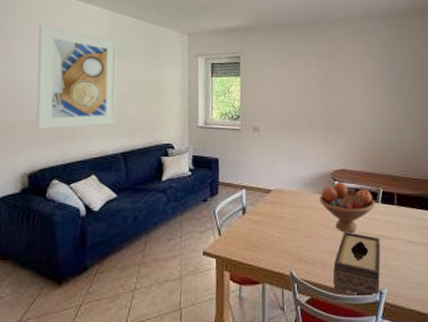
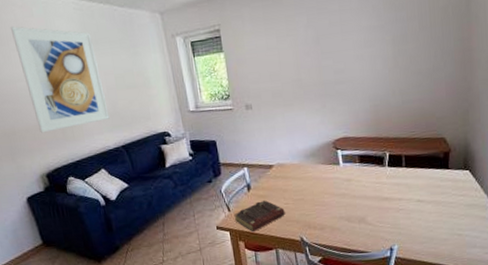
book: none [223,226,277,261] -> present [233,199,285,232]
fruit bowl: present [319,182,375,233] -> none [322,150,382,199]
tissue box: present [333,231,381,301] -> none [342,197,390,256]

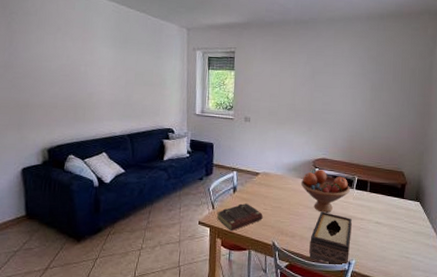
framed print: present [10,26,110,133] -> none [50,14,123,111]
fruit bowl: none [322,150,382,199] -> present [300,169,350,213]
tissue box: none [342,197,390,256] -> present [309,211,352,269]

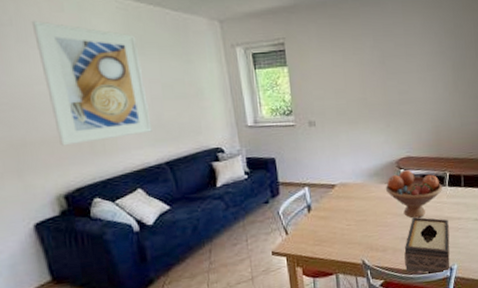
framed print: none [50,14,123,111] -> present [31,21,152,146]
book: present [216,202,263,231] -> none [291,221,347,256]

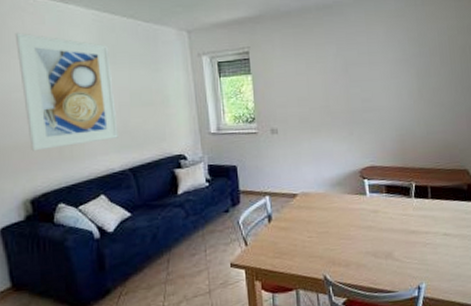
fruit bowl: present [385,170,442,219] -> none [348,180,408,232]
tissue box: present [404,217,450,276] -> none [368,230,418,296]

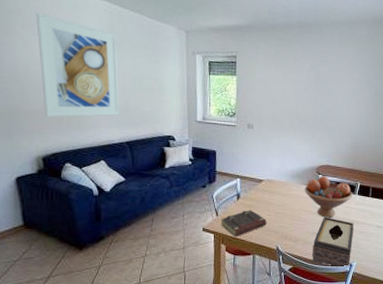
book: none [251,232,308,269] -> present [220,209,267,237]
fruit bowl: none [348,180,408,232] -> present [304,176,353,218]
tissue box: none [368,230,418,296] -> present [312,217,354,271]

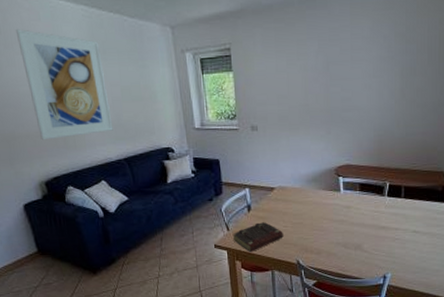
fruit bowl: present [304,176,353,218] -> none [322,178,381,225]
tissue box: present [312,217,354,271] -> none [338,224,385,283]

